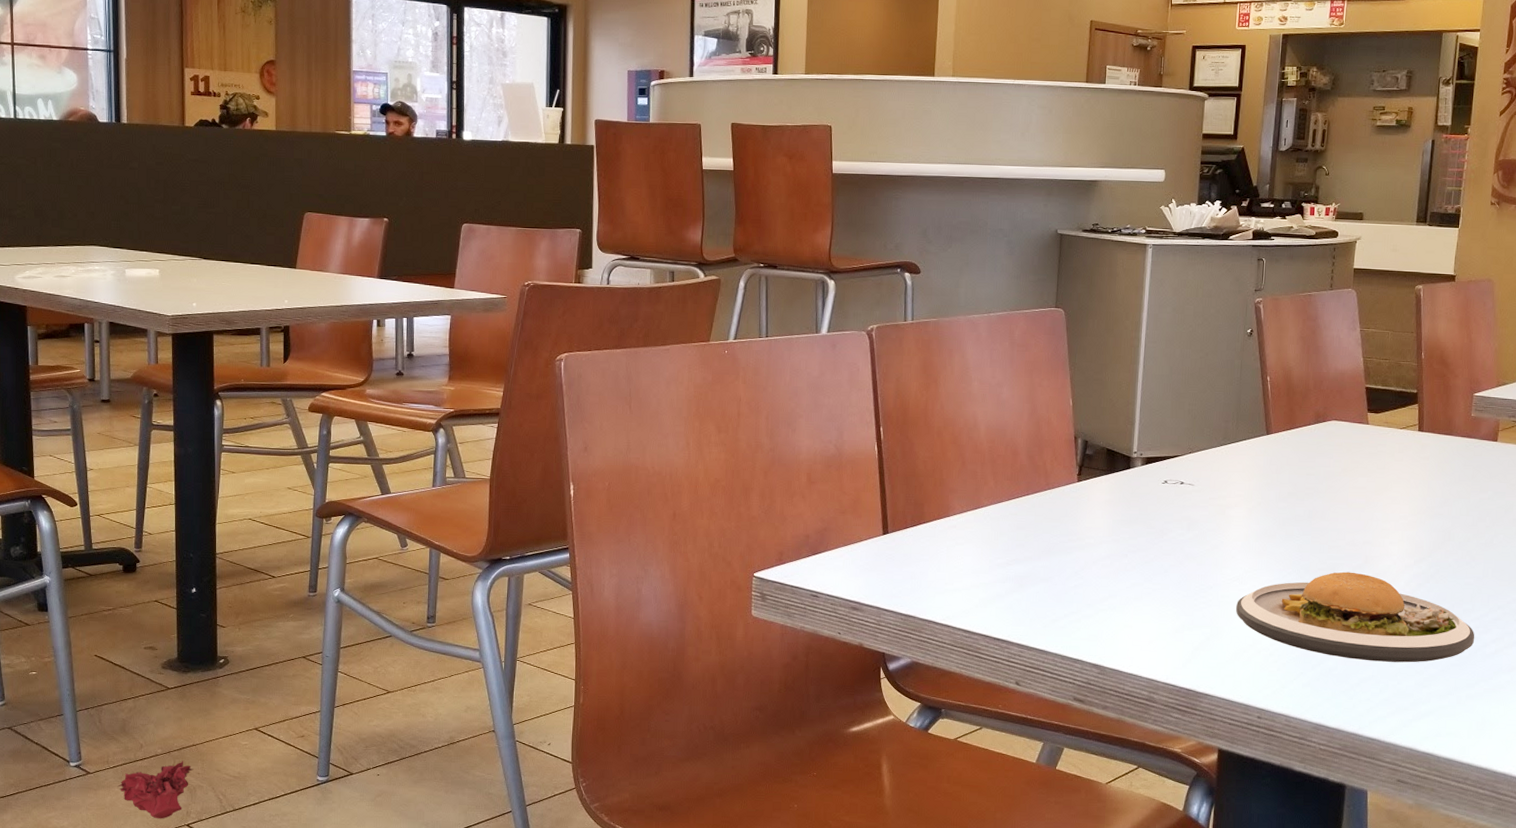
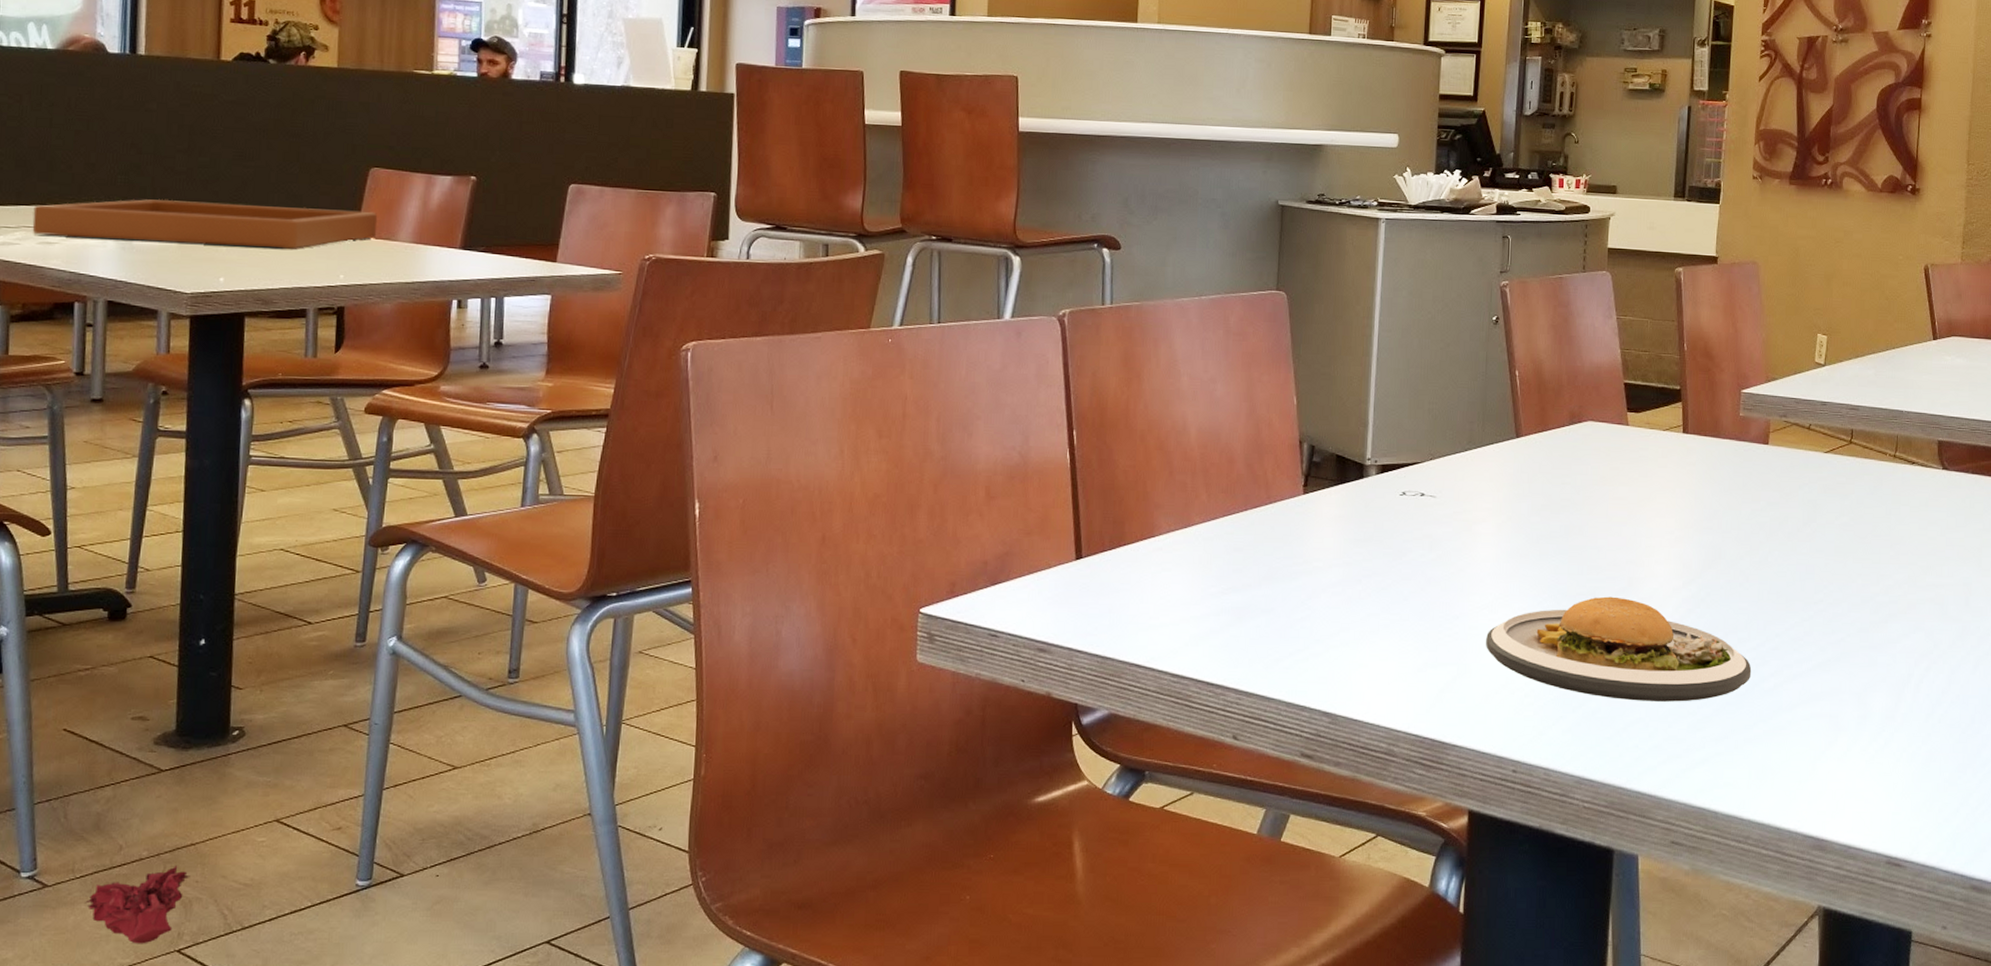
tray: none [50,240,312,280] -> present [32,199,378,249]

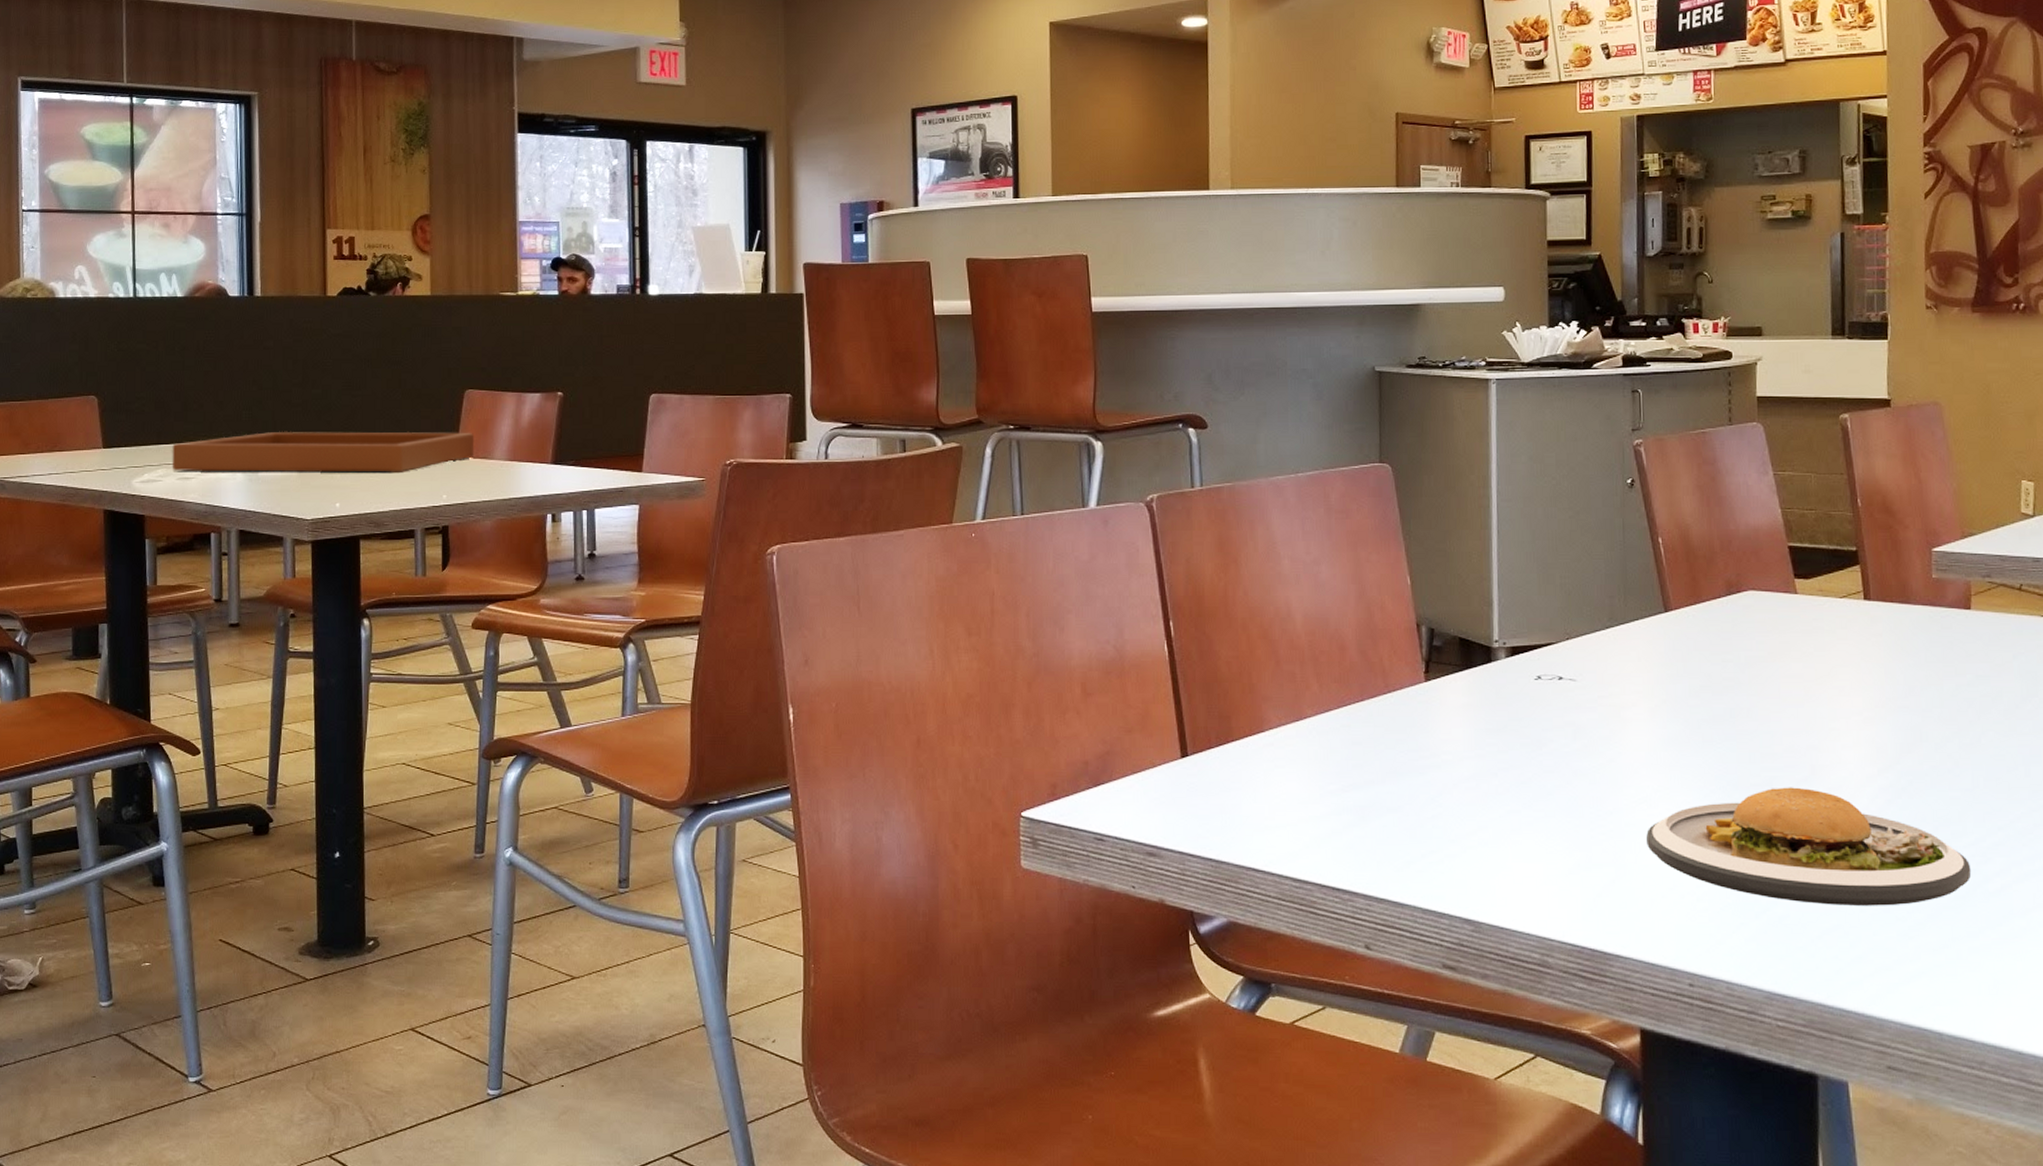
crumpled paper: present [85,866,190,944] -> none [245,1073,337,1149]

